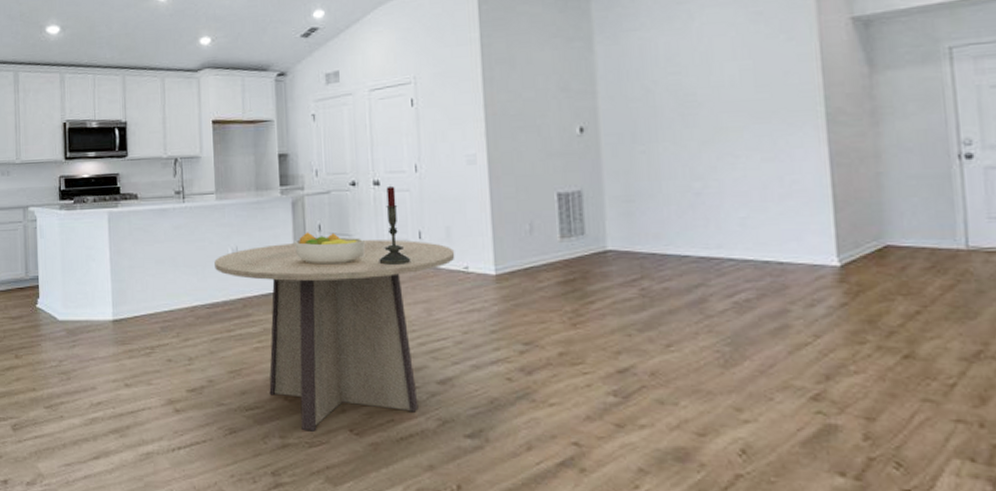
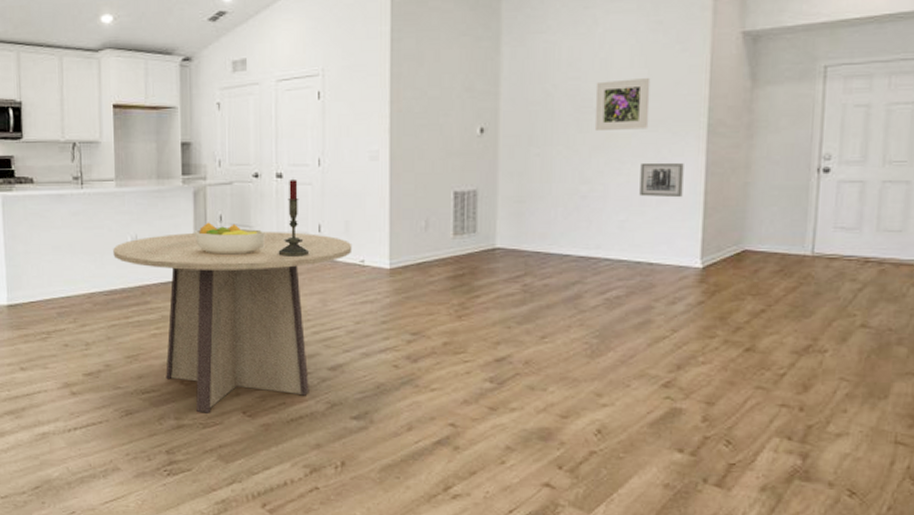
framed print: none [698,68,761,125] -> present [594,77,651,130]
wall art: none [756,155,808,192] -> present [639,162,684,198]

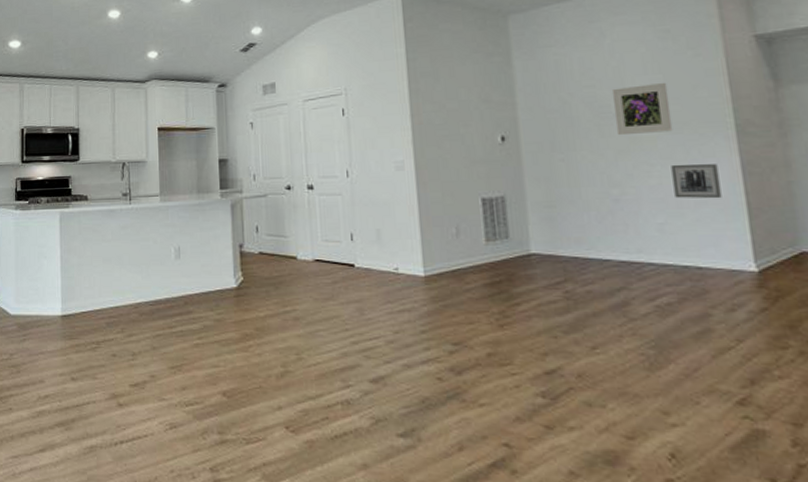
dining table: present [113,232,352,413] -> none [158,241,386,428]
fruit bowl: present [194,222,265,255] -> none [232,233,300,264]
candle: present [278,178,310,257] -> none [313,189,344,265]

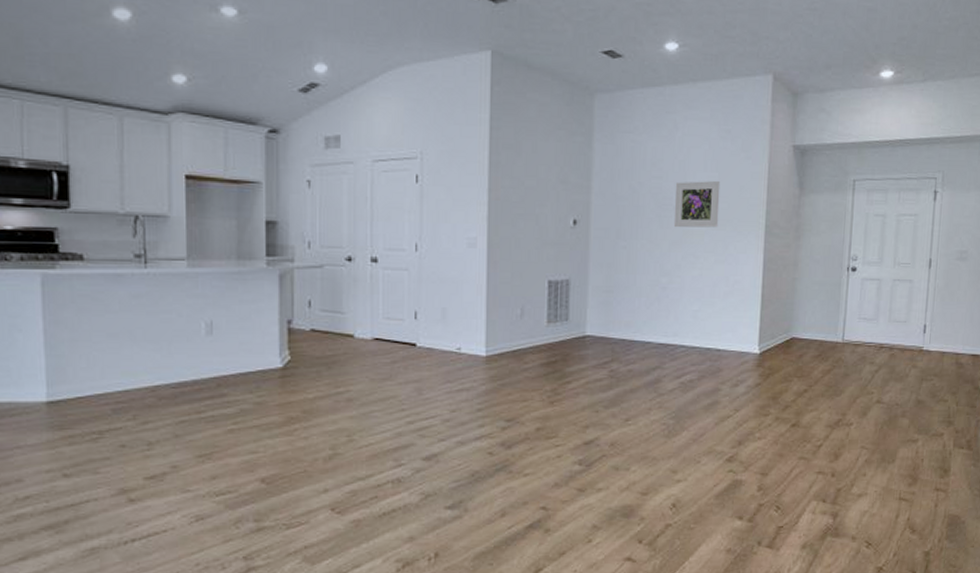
wall art: present [671,164,722,199] -> none [710,258,746,291]

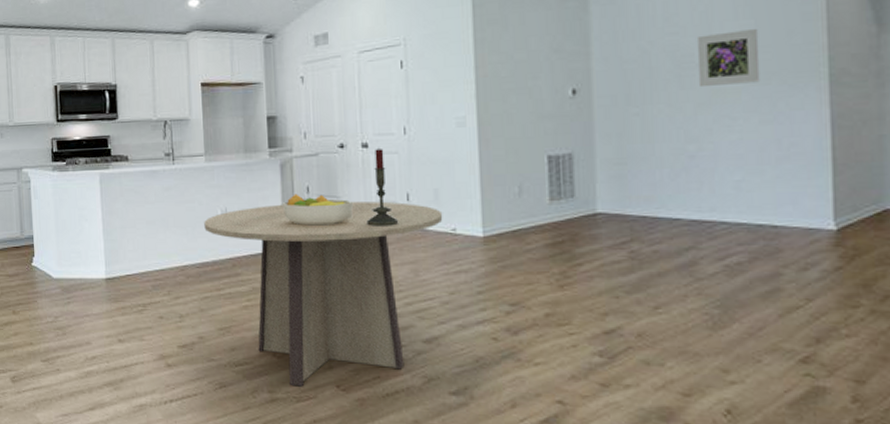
dining table: none [183,318,449,513] -> present [204,201,443,387]
fruit bowl: none [279,307,358,343] -> present [282,194,353,226]
candle: none [372,263,405,344] -> present [366,147,399,226]

